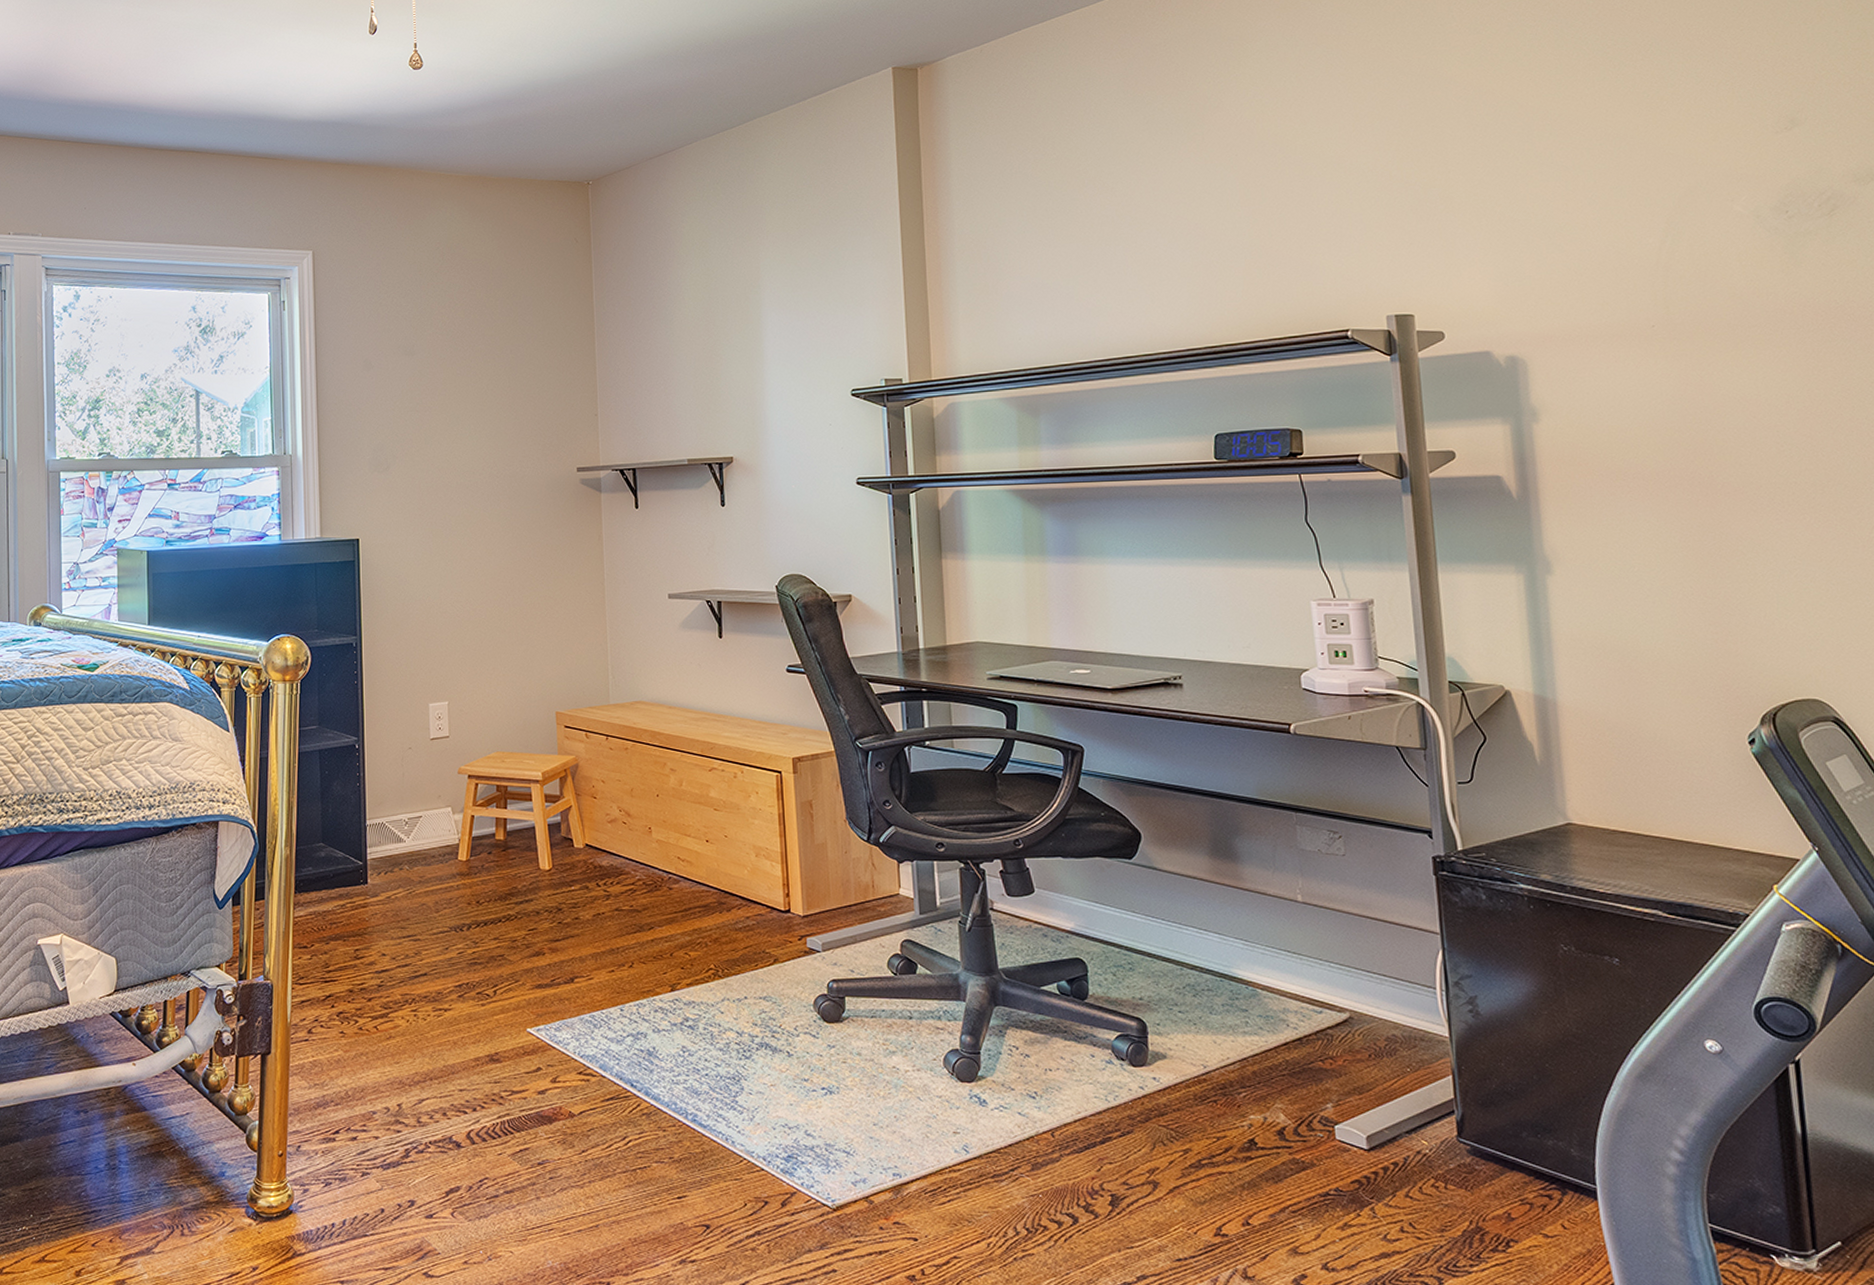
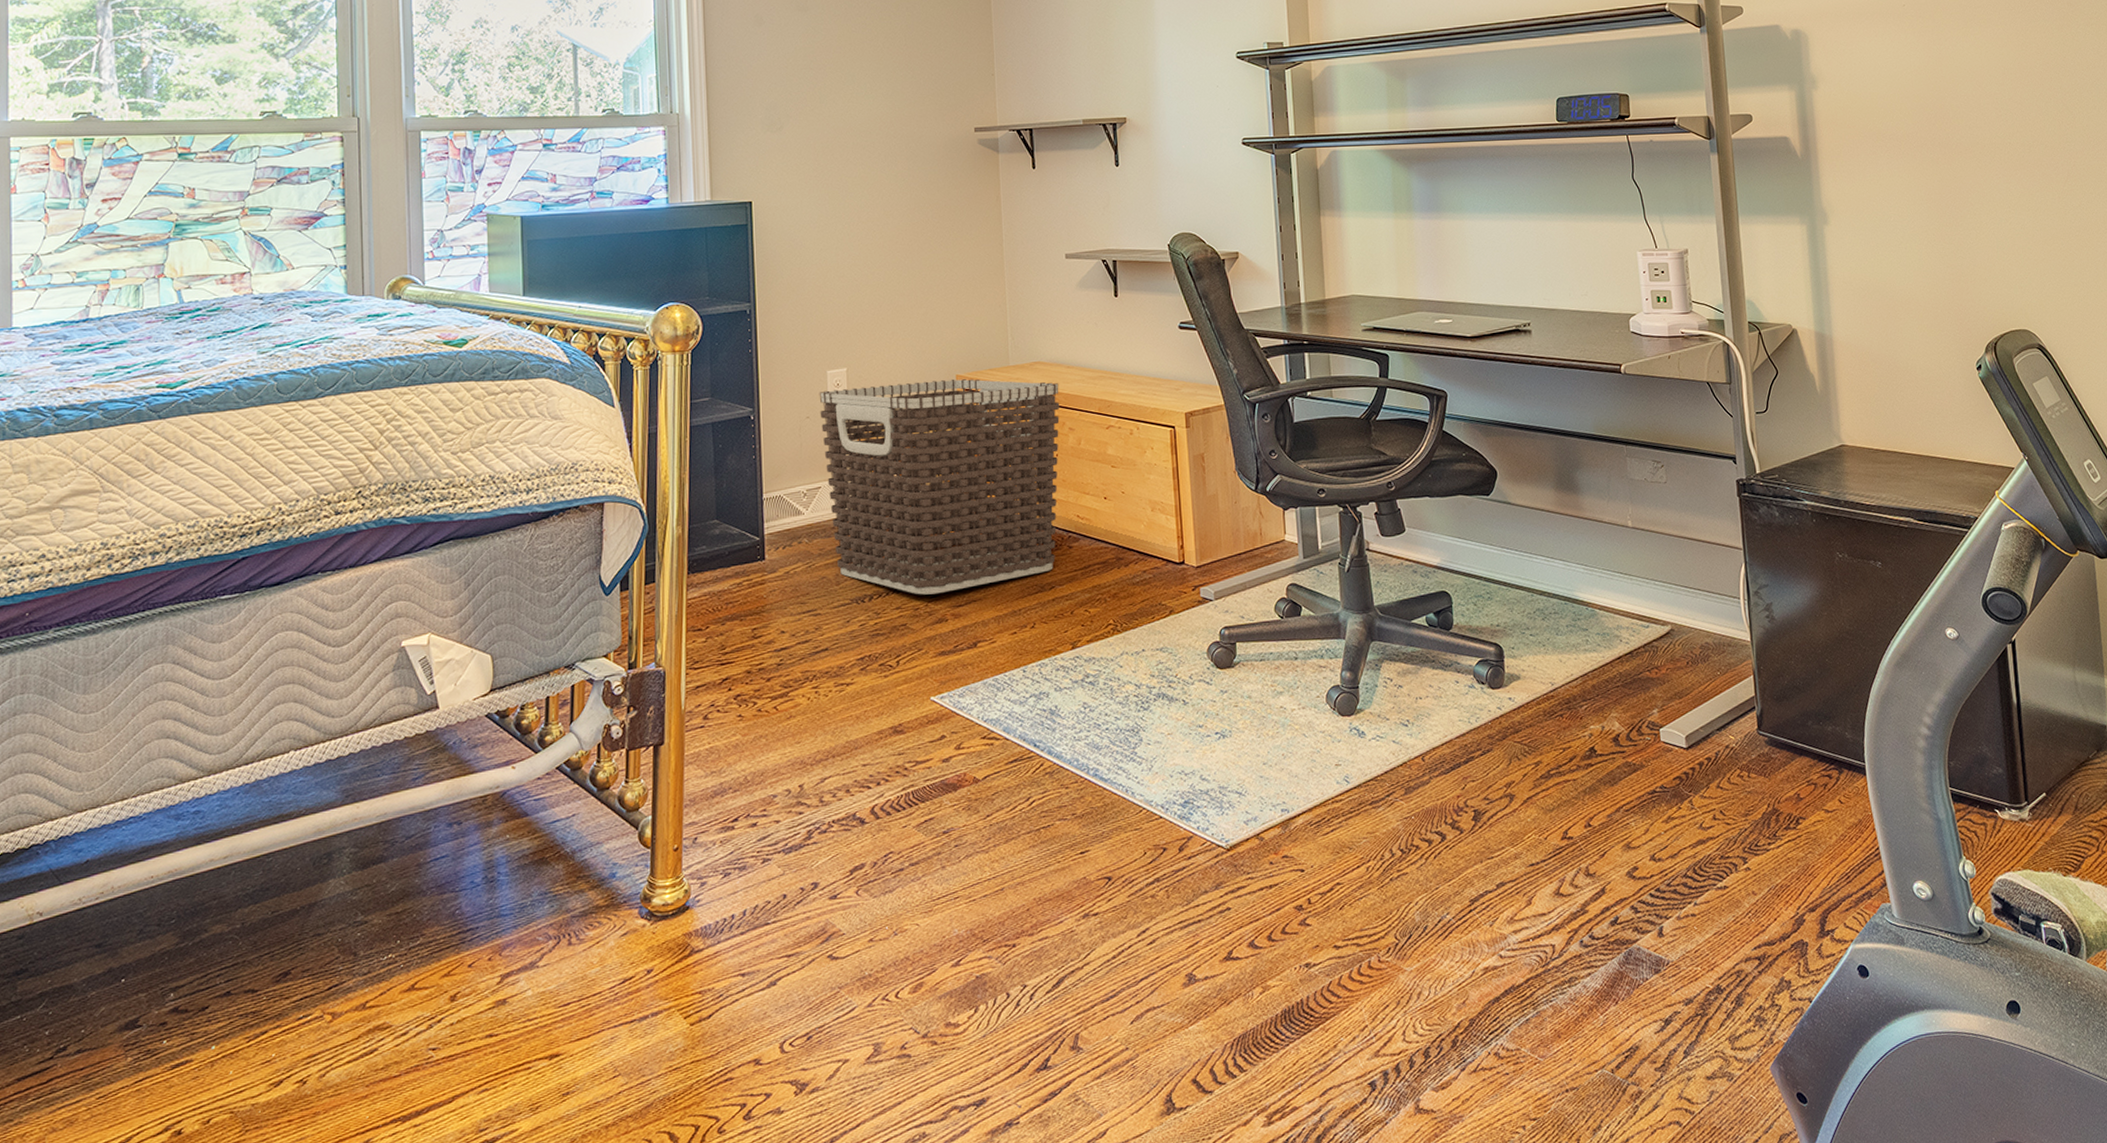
clothes hamper: none [421,715,661,927] -> present [819,378,1060,595]

